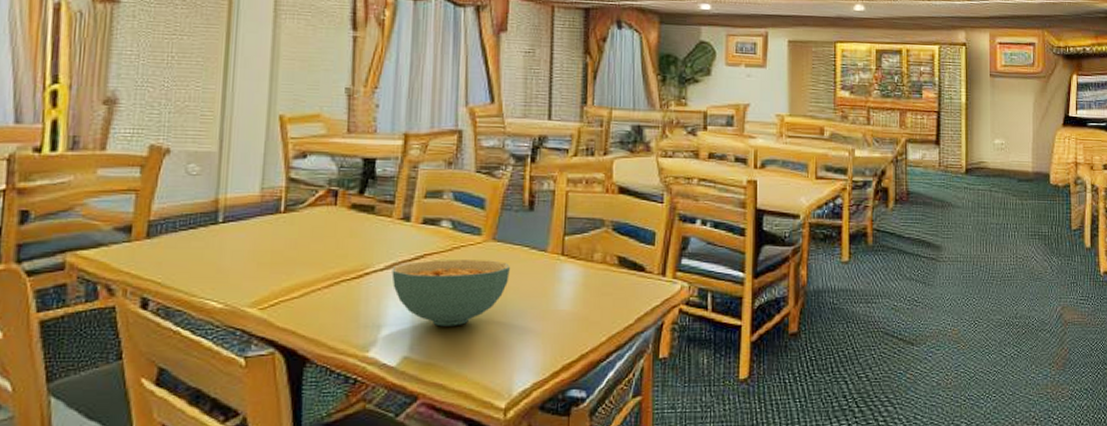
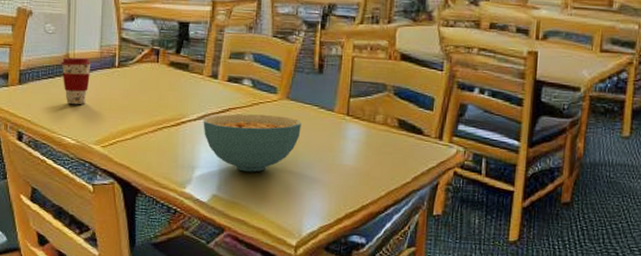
coffee cup: none [207,202,249,260] -> present [61,57,91,105]

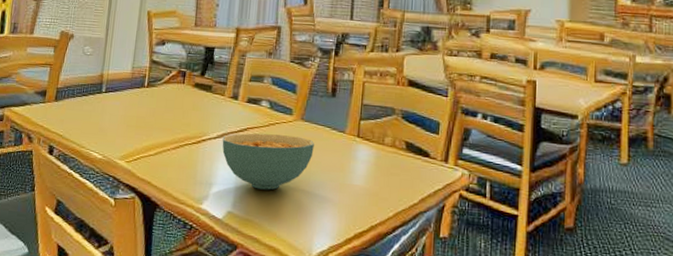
coffee cup: present [61,57,91,105] -> none [95,77,123,122]

